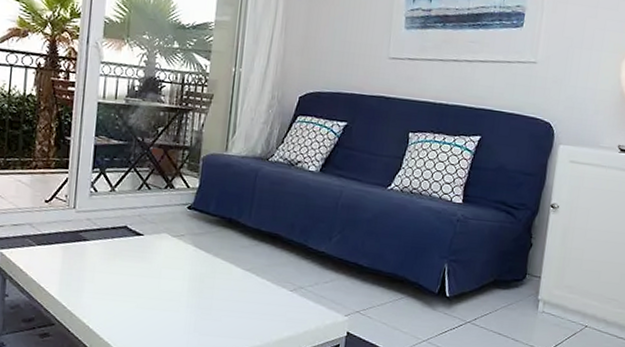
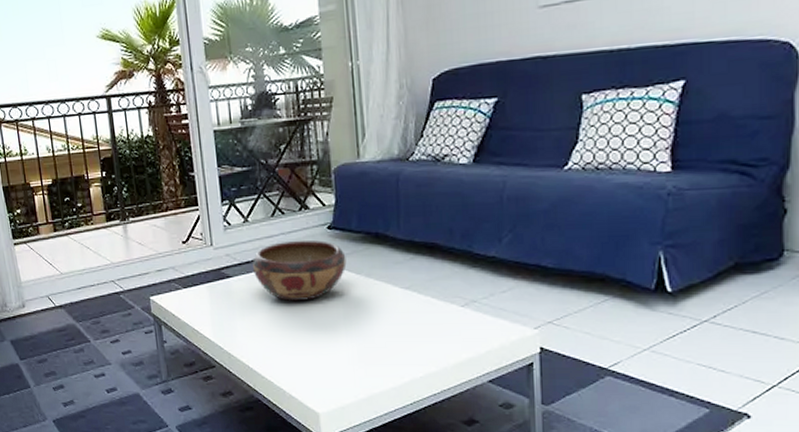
decorative bowl: none [111,214,200,271] -> present [253,240,347,301]

